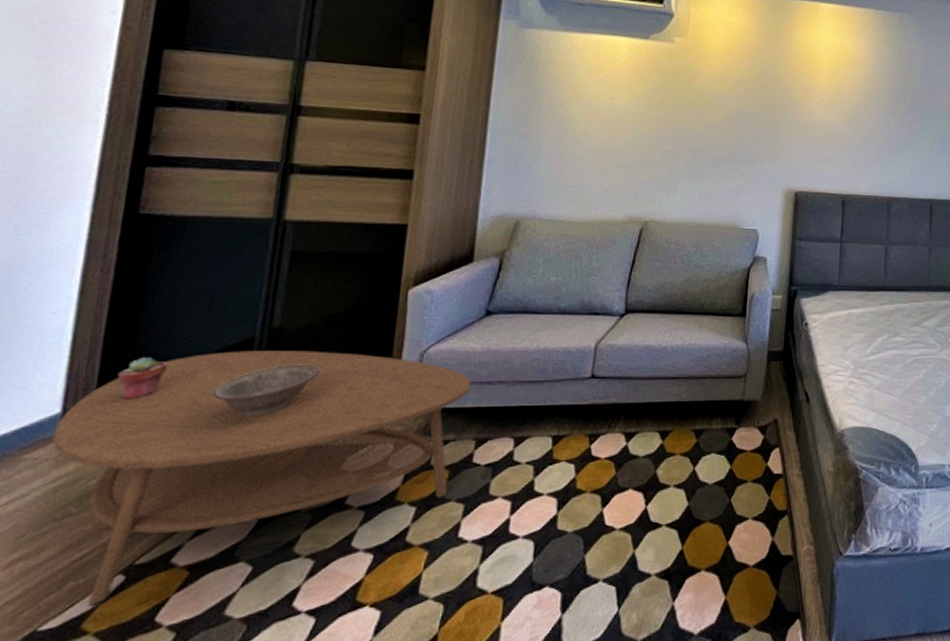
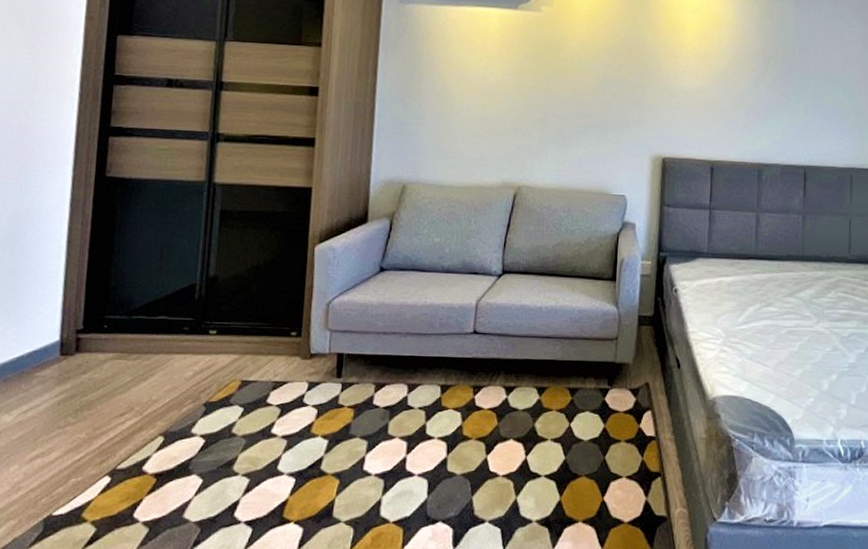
coffee table: present [52,351,472,606] -> none [54,295,370,499]
potted succulent: present [117,357,169,400] -> none [97,297,133,332]
decorative bowl: present [212,364,320,416] -> none [167,309,247,351]

